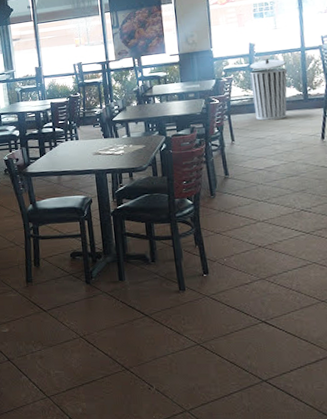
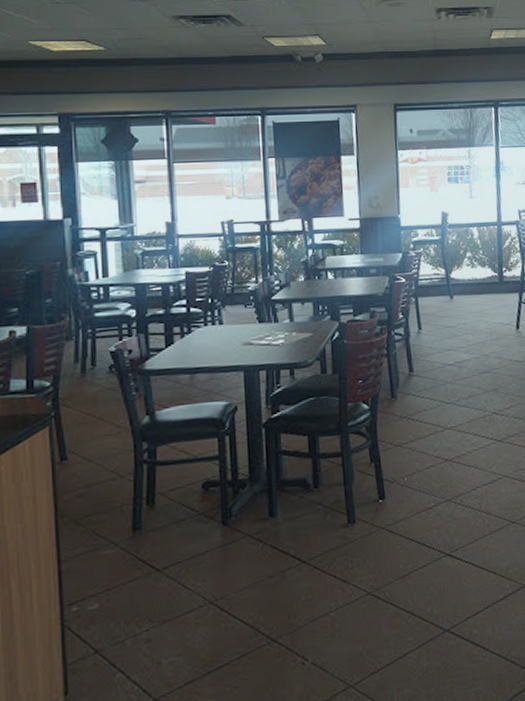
trash can: present [249,59,288,121] -> none [441,232,483,305]

